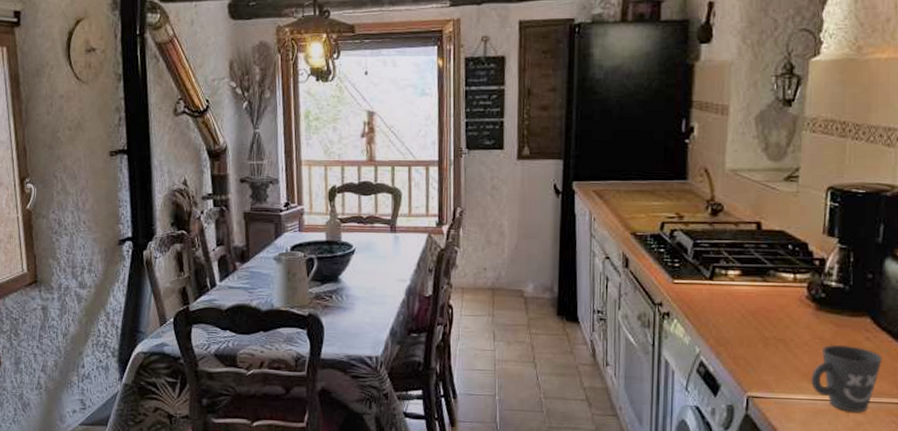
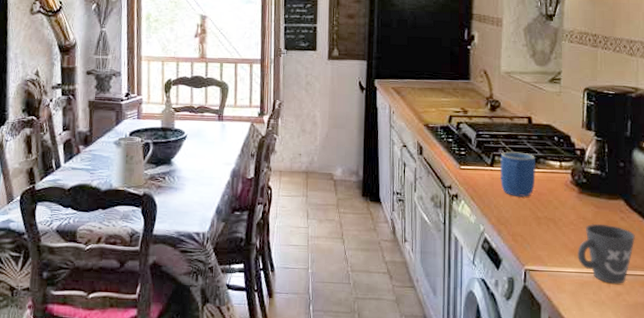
mug: none [720,262,765,315] -> present [499,151,536,198]

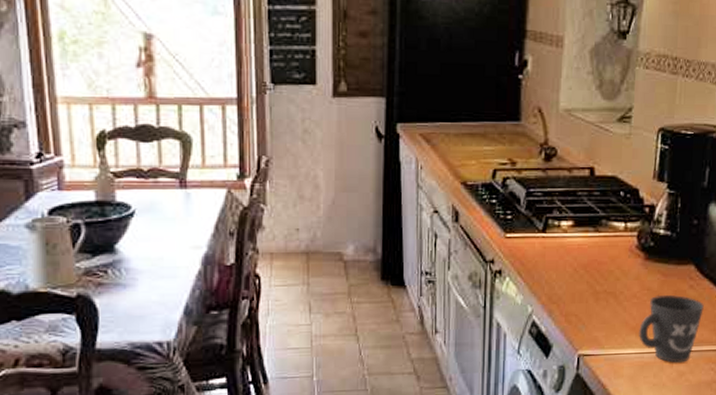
mug: present [499,151,536,198] -> none [553,212,597,269]

